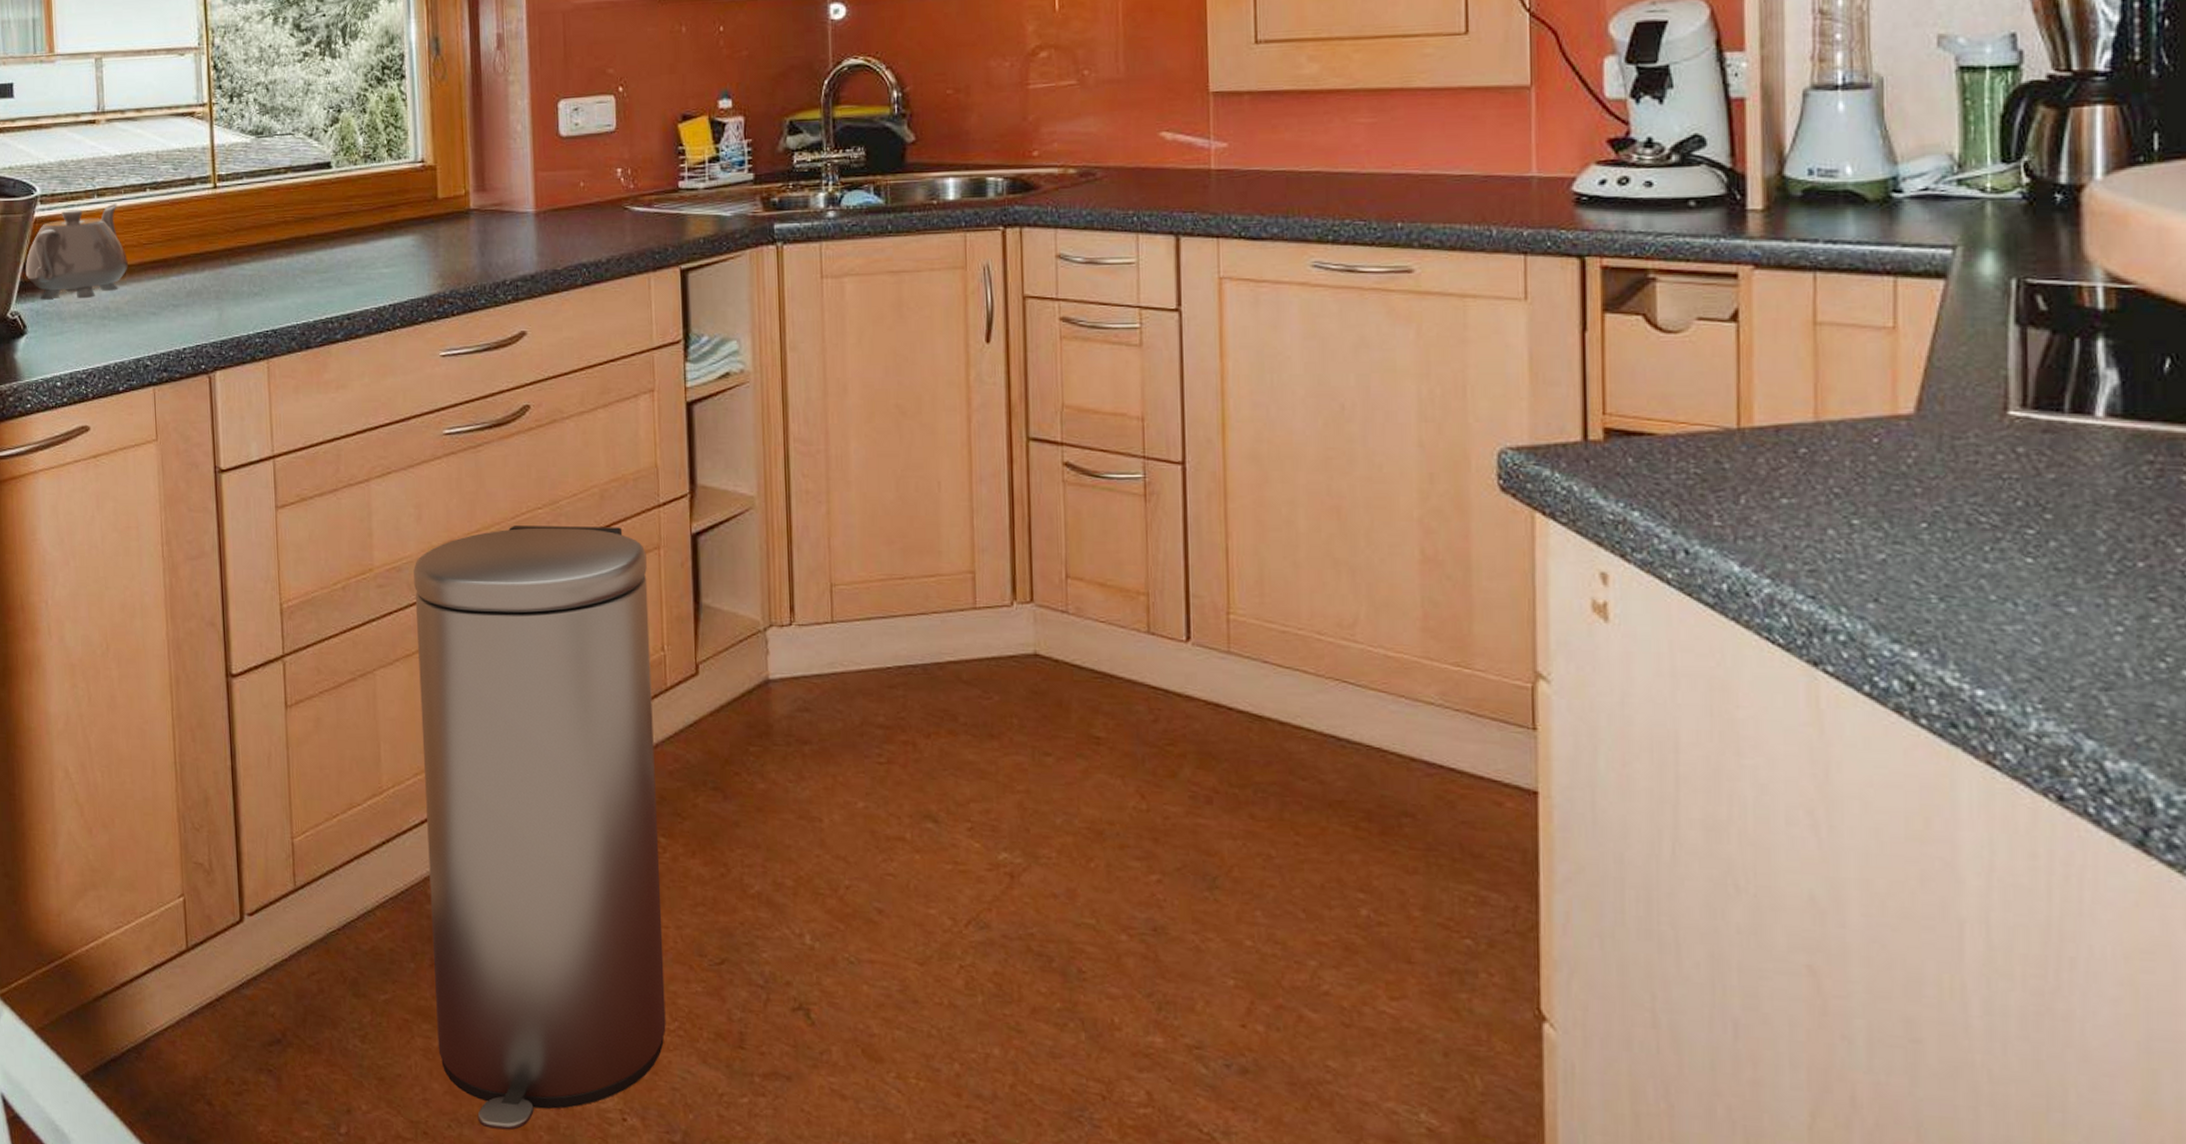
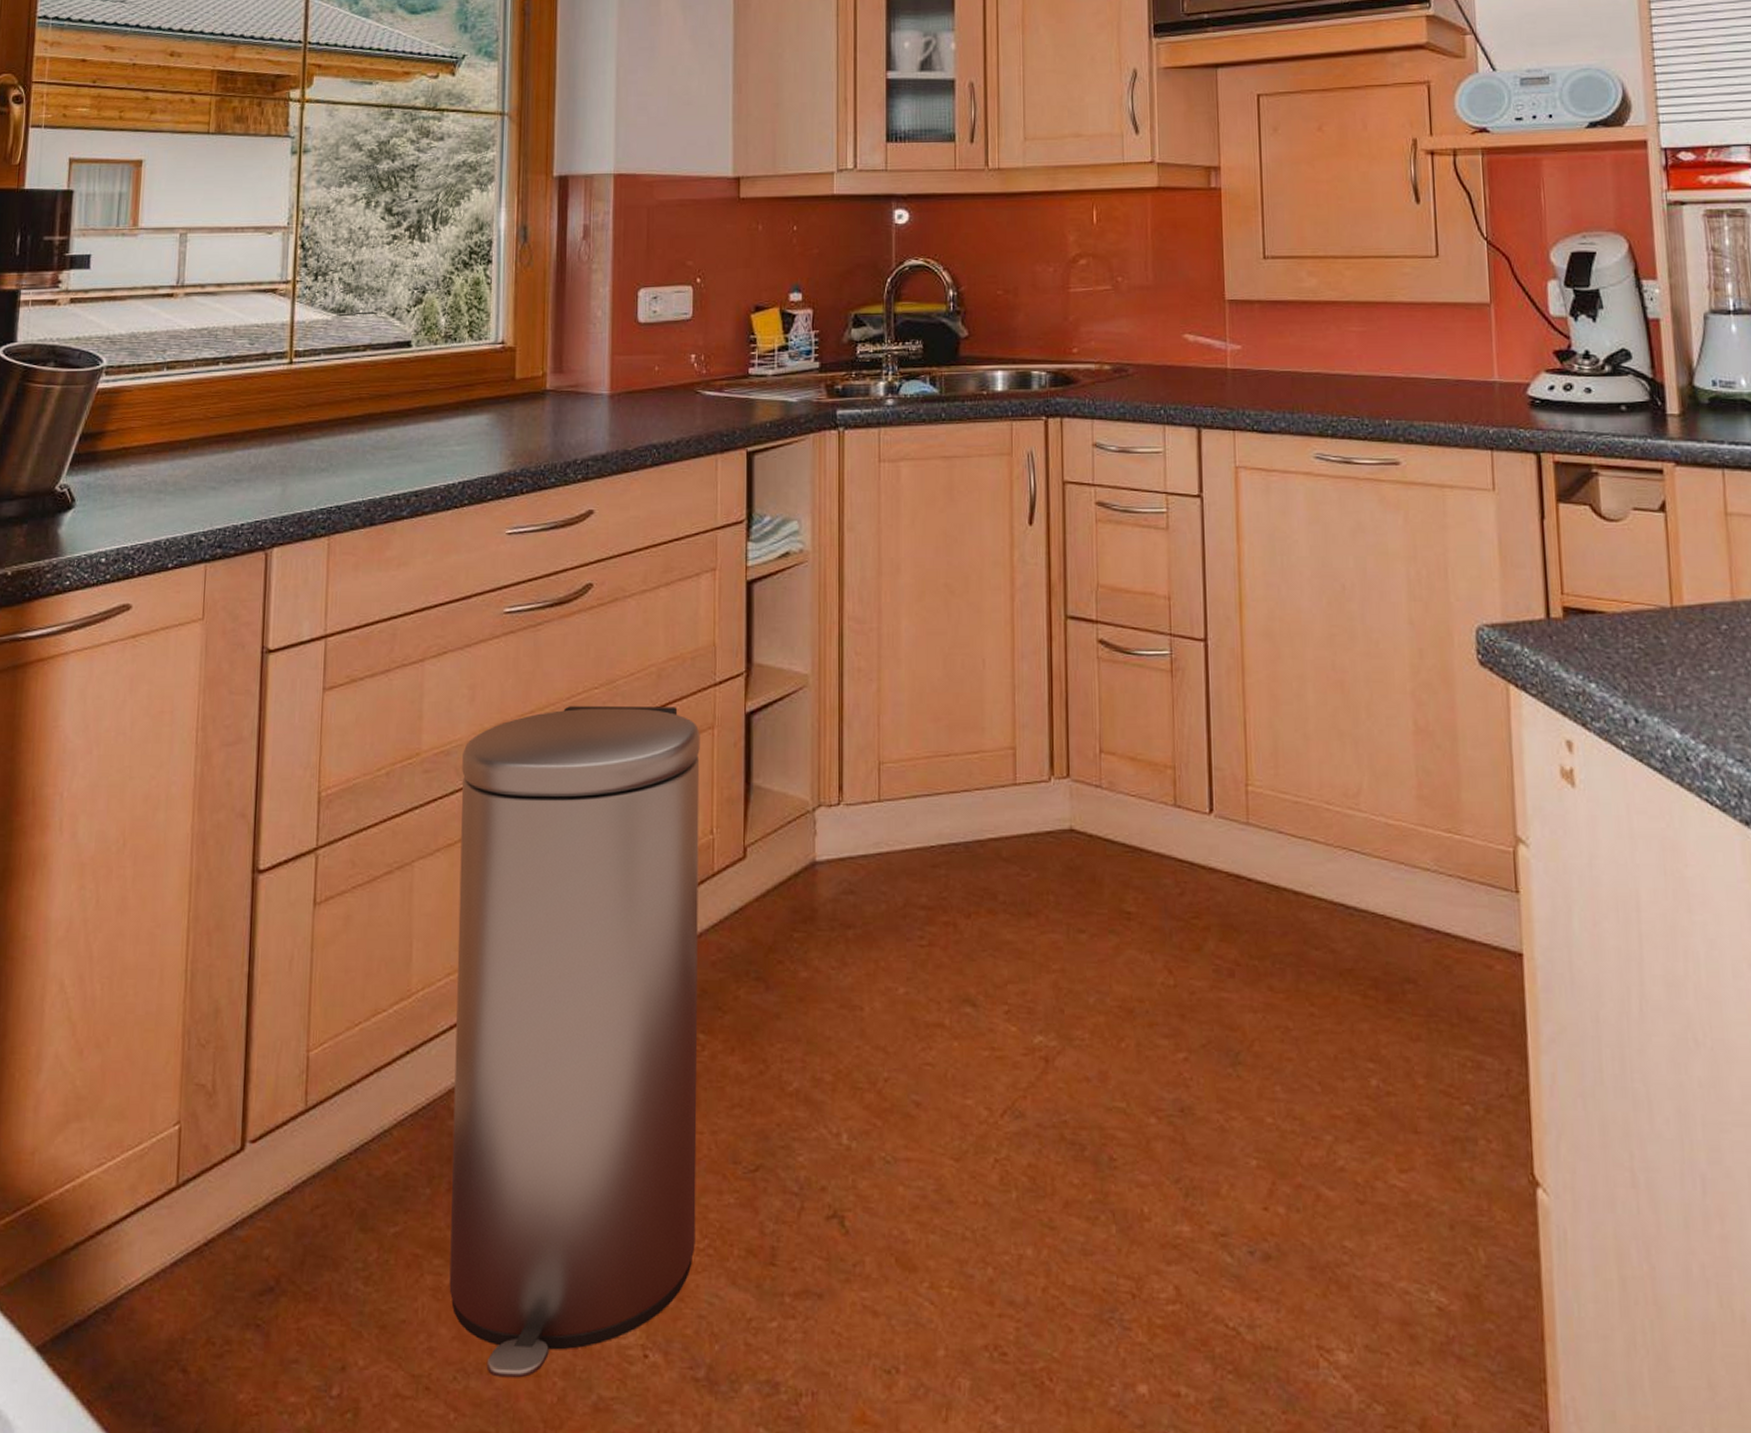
teapot: present [25,203,129,299] -> none [80,376,193,473]

